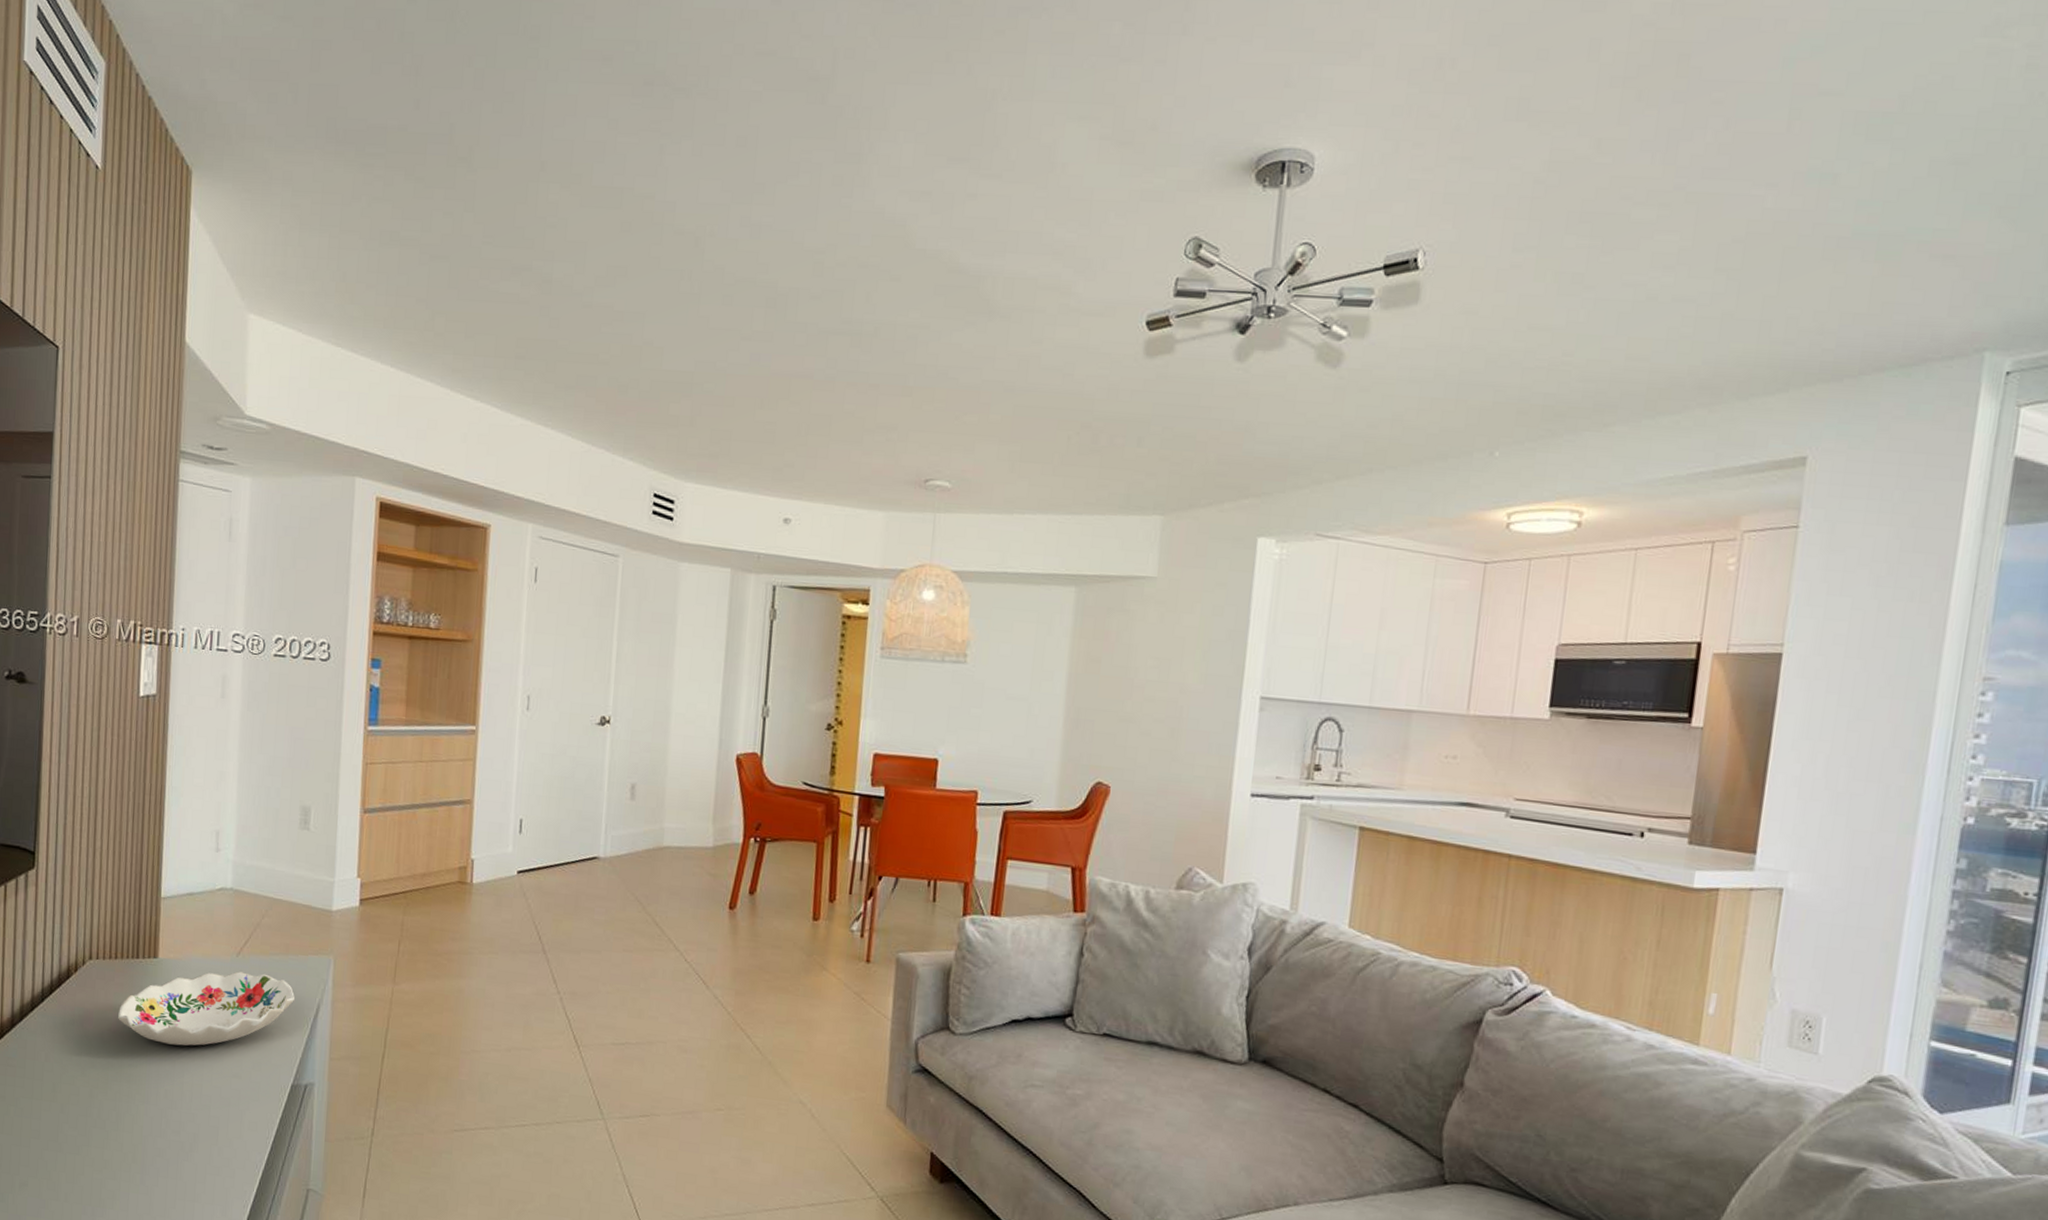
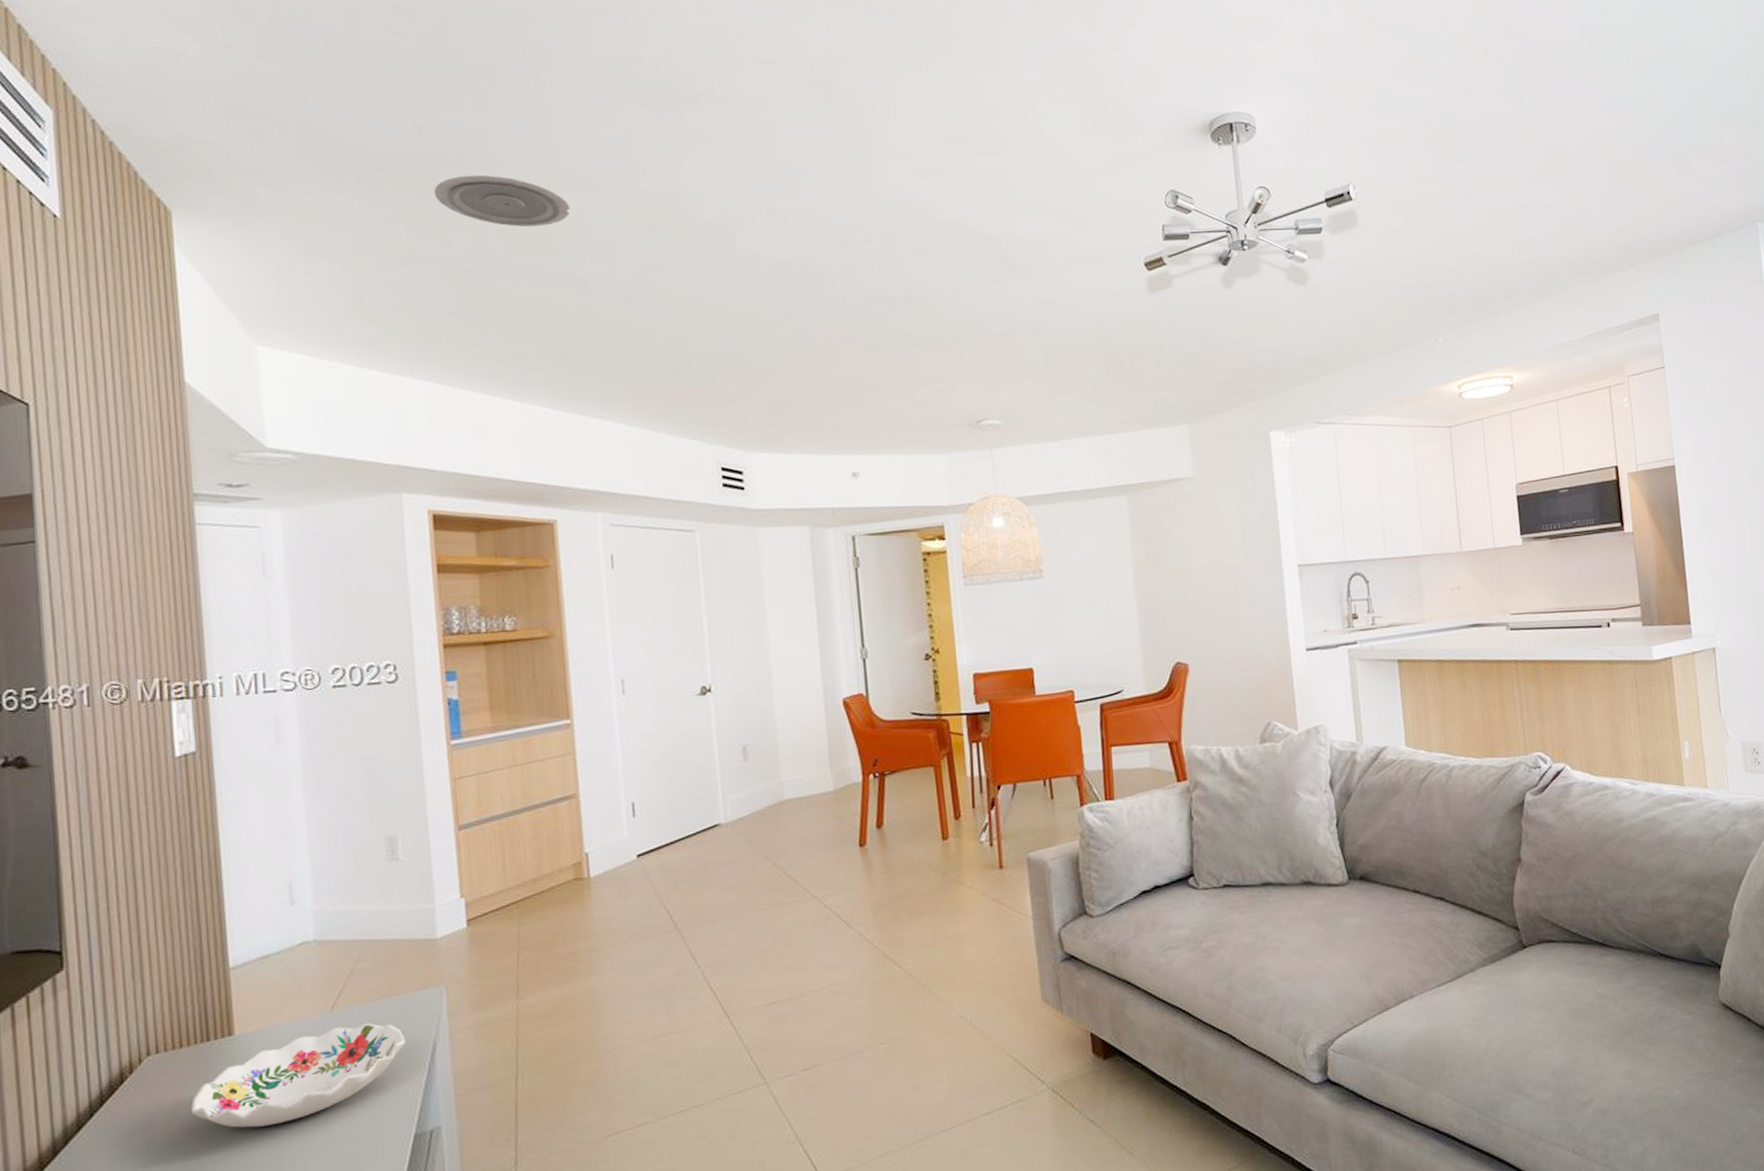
recessed light: none [422,156,547,217] -> present [434,175,570,227]

